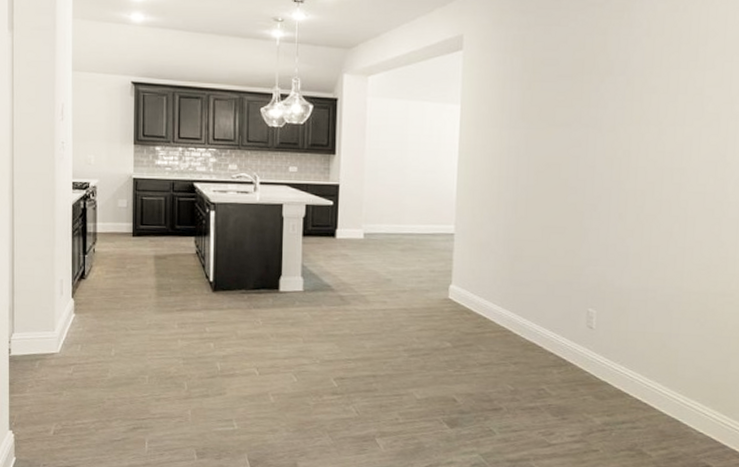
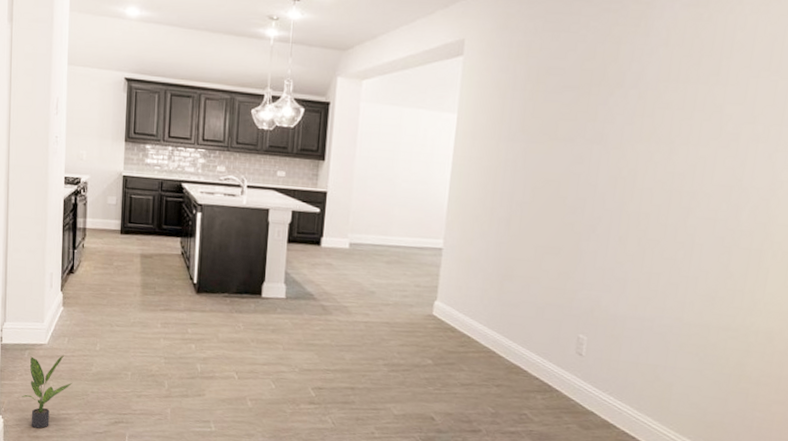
potted plant: none [33,363,86,441] -> present [22,355,72,429]

